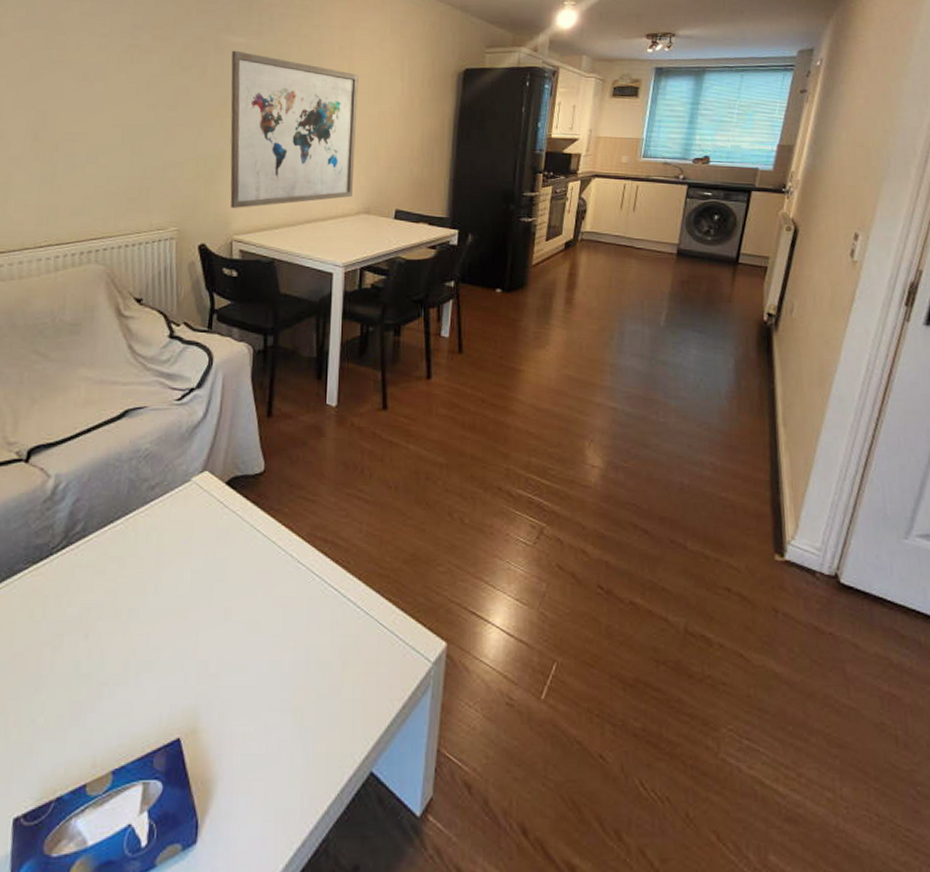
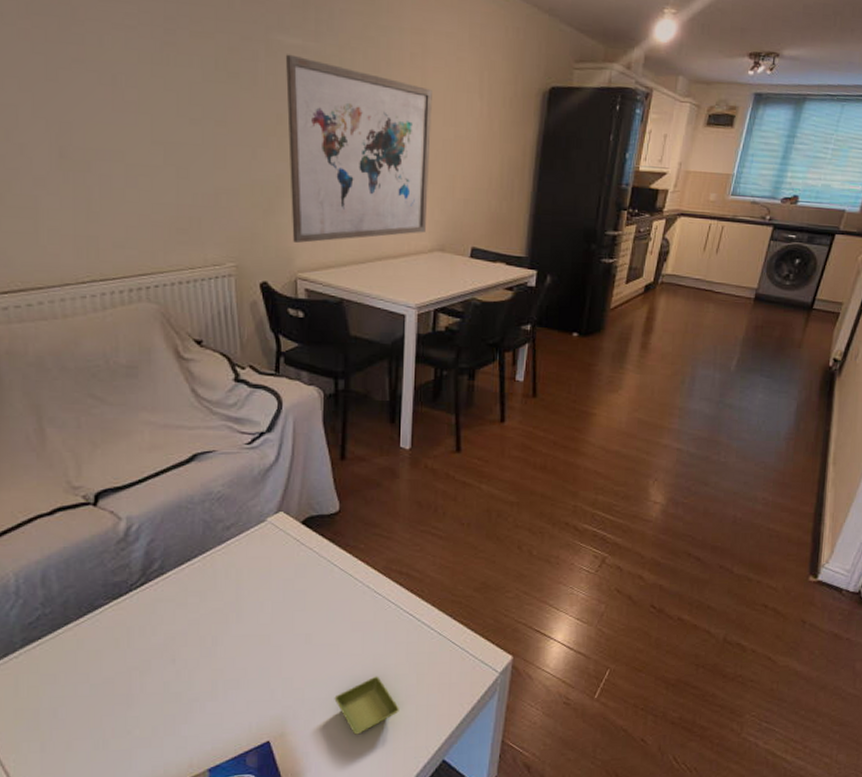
saucer: none [252,662,322,735] -> present [334,676,399,735]

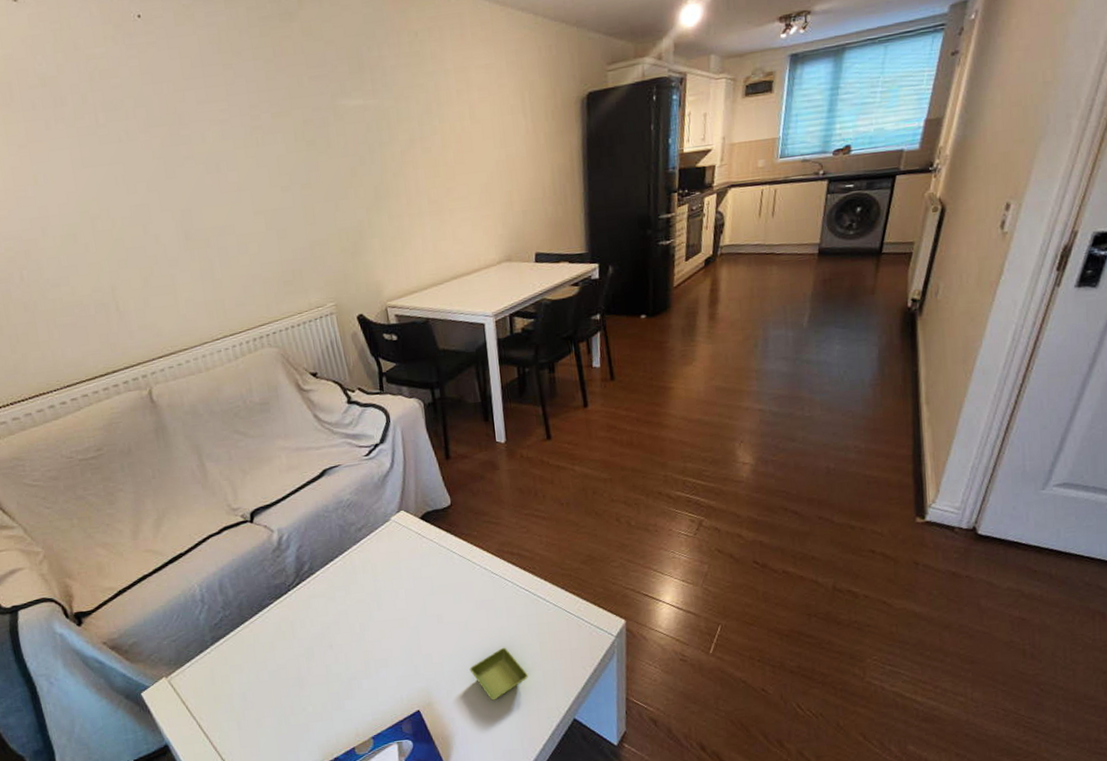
wall art: present [285,54,432,243] -> none [350,114,492,276]

